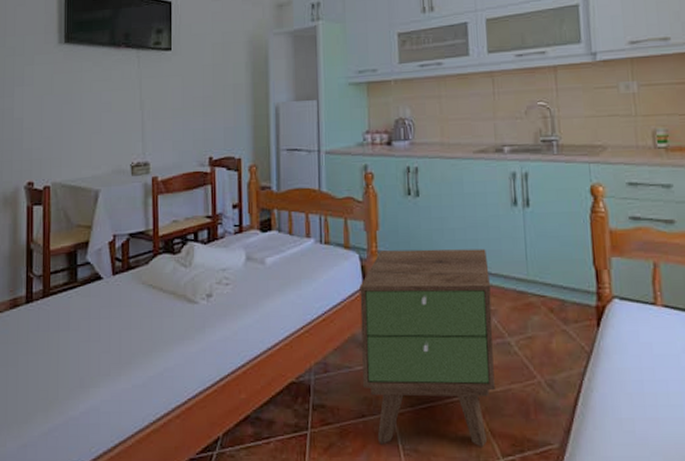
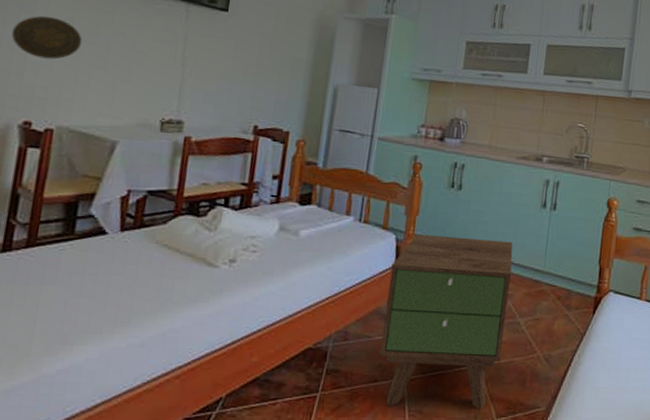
decorative plate: none [9,84,61,124] -> present [11,15,83,60]

